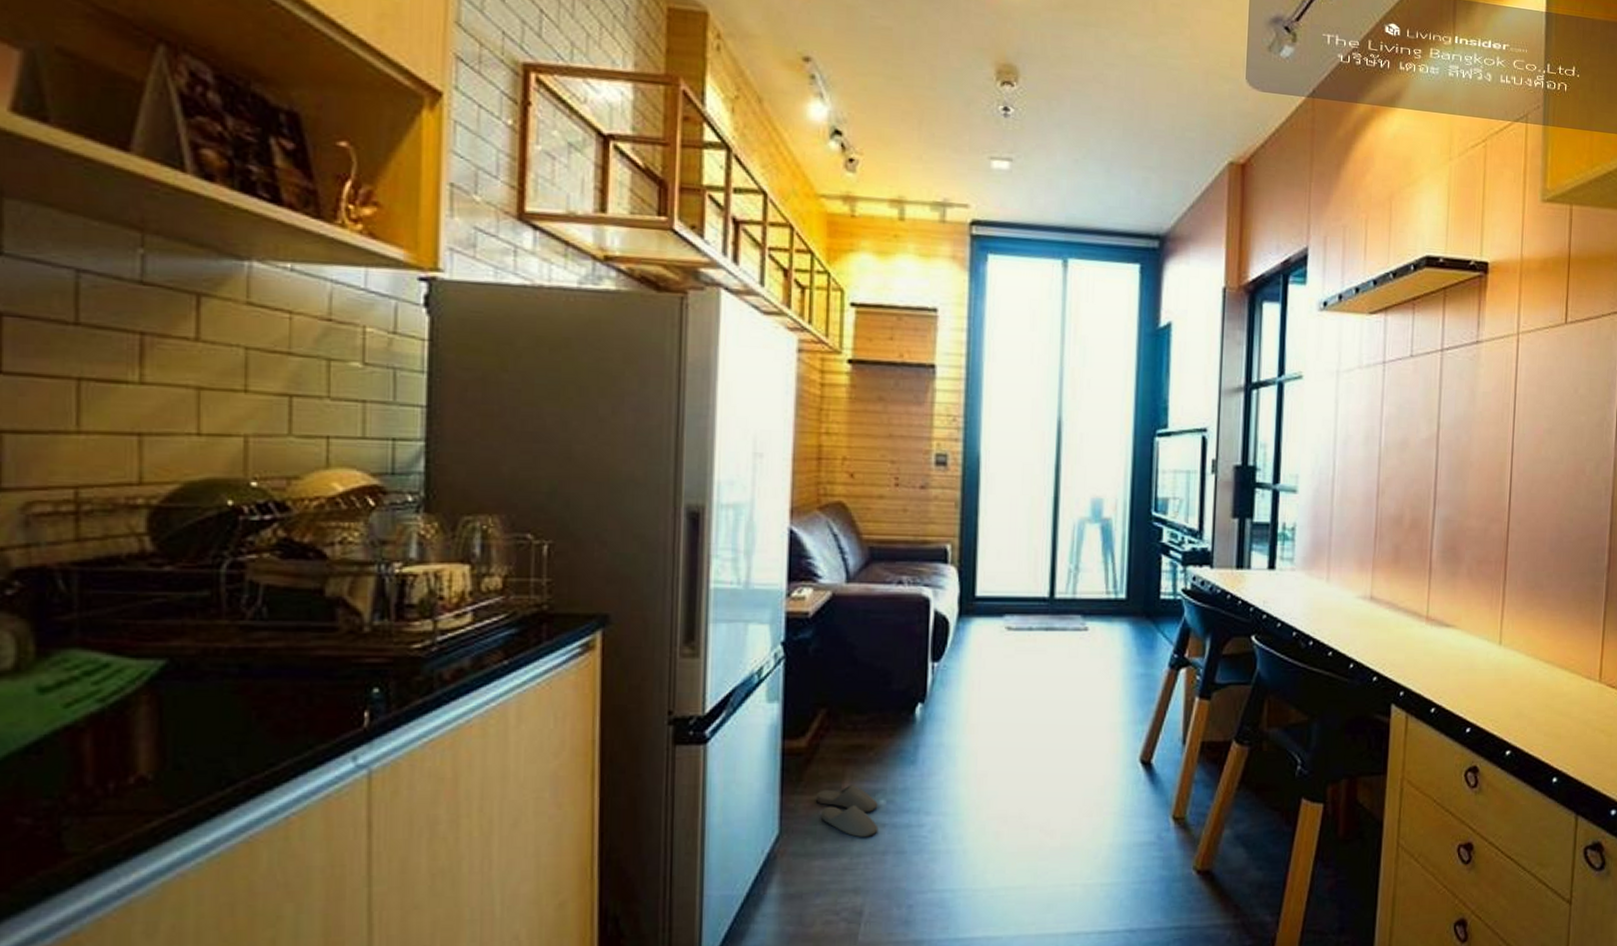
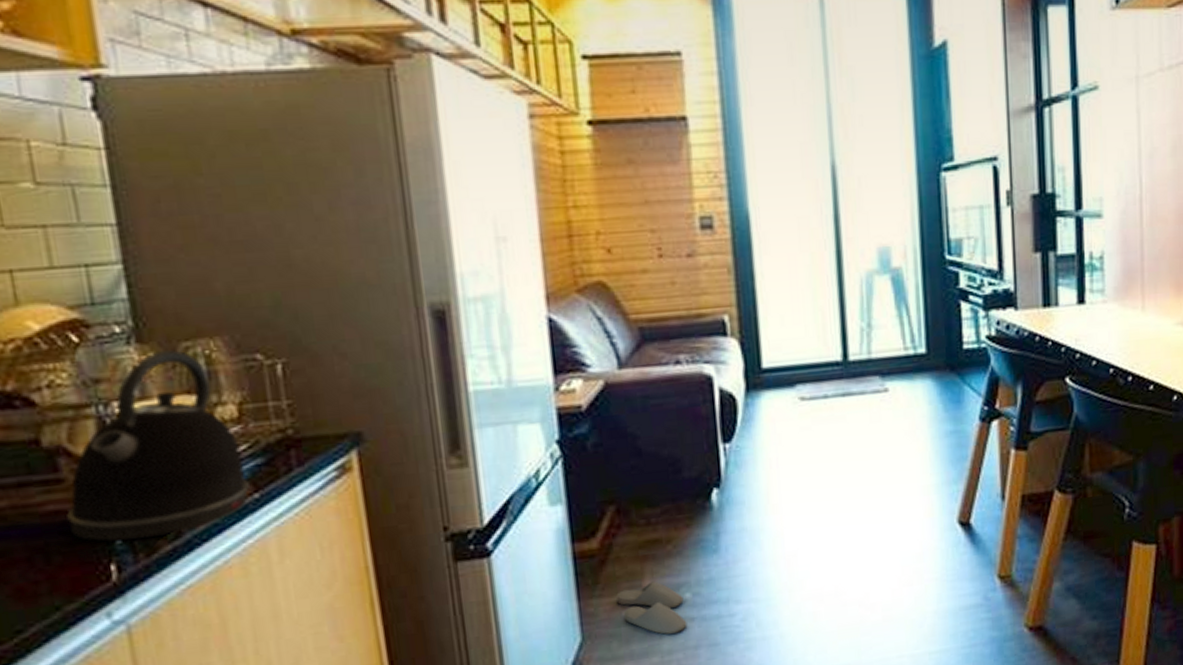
kettle: none [334,522,501,691] -> present [66,350,250,542]

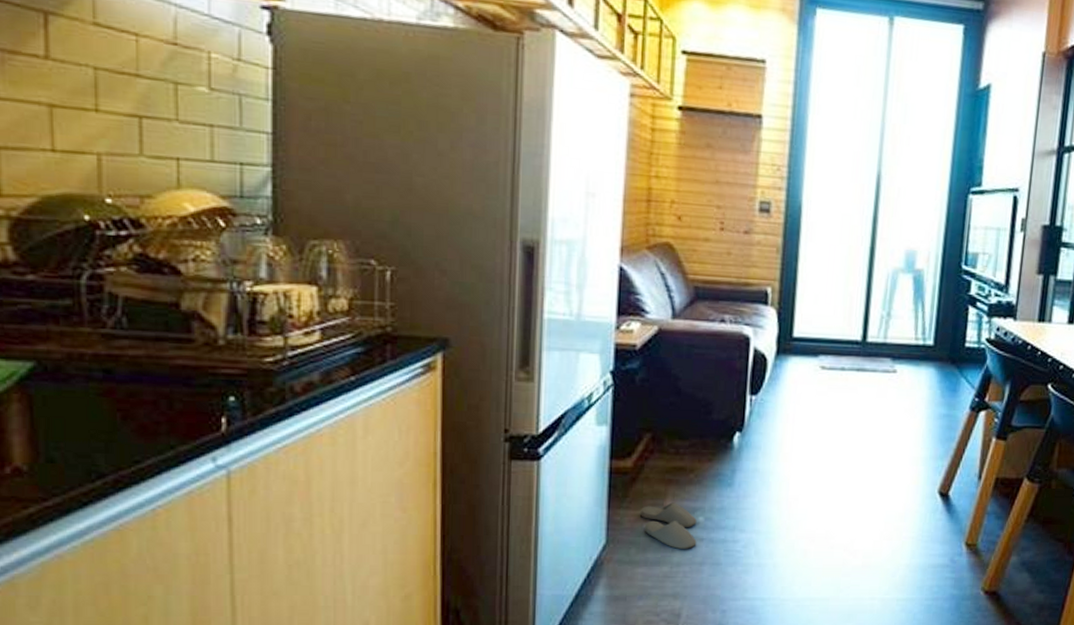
kettle: present [66,350,250,542] -> none [192,245,348,400]

